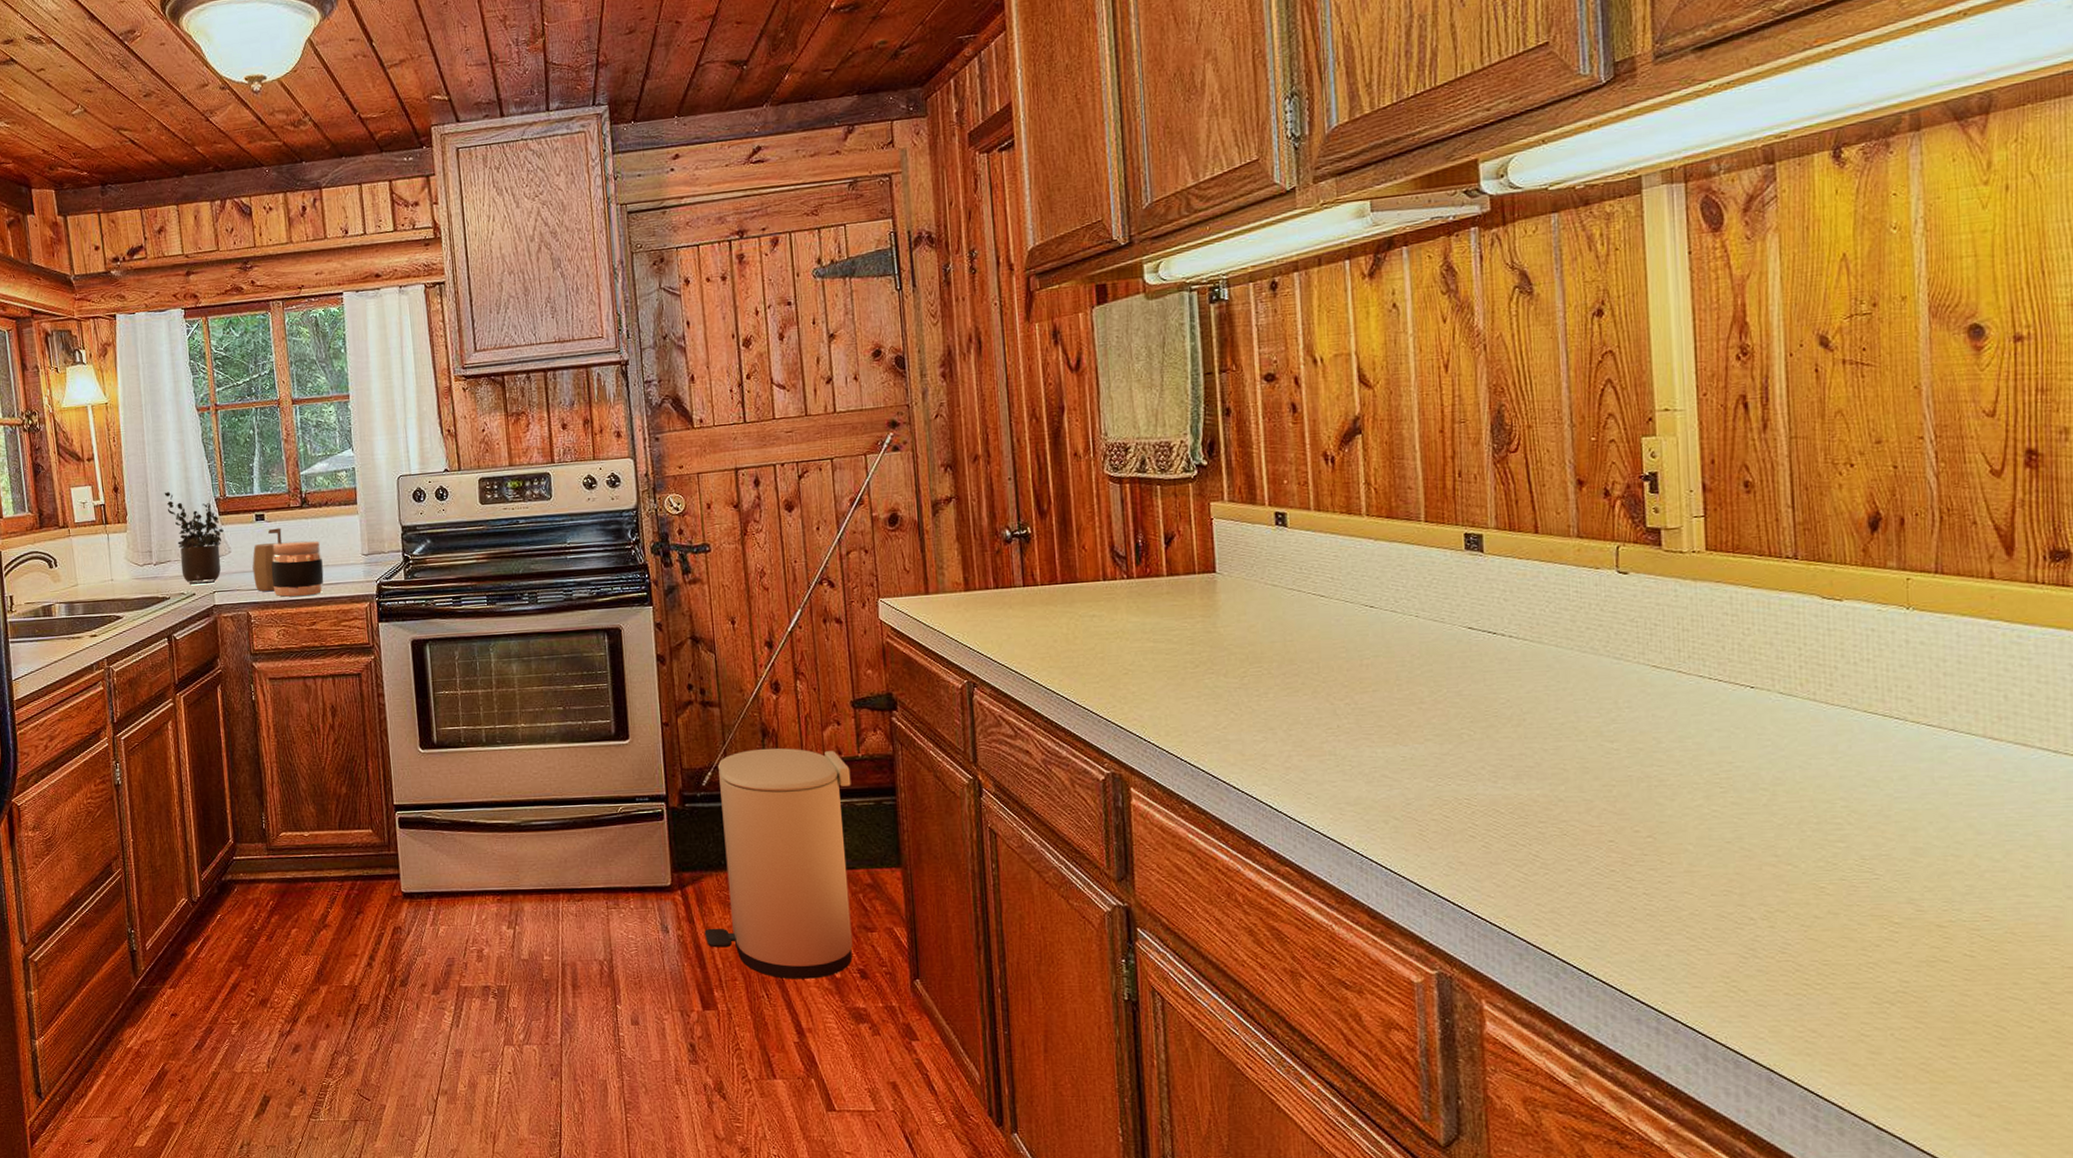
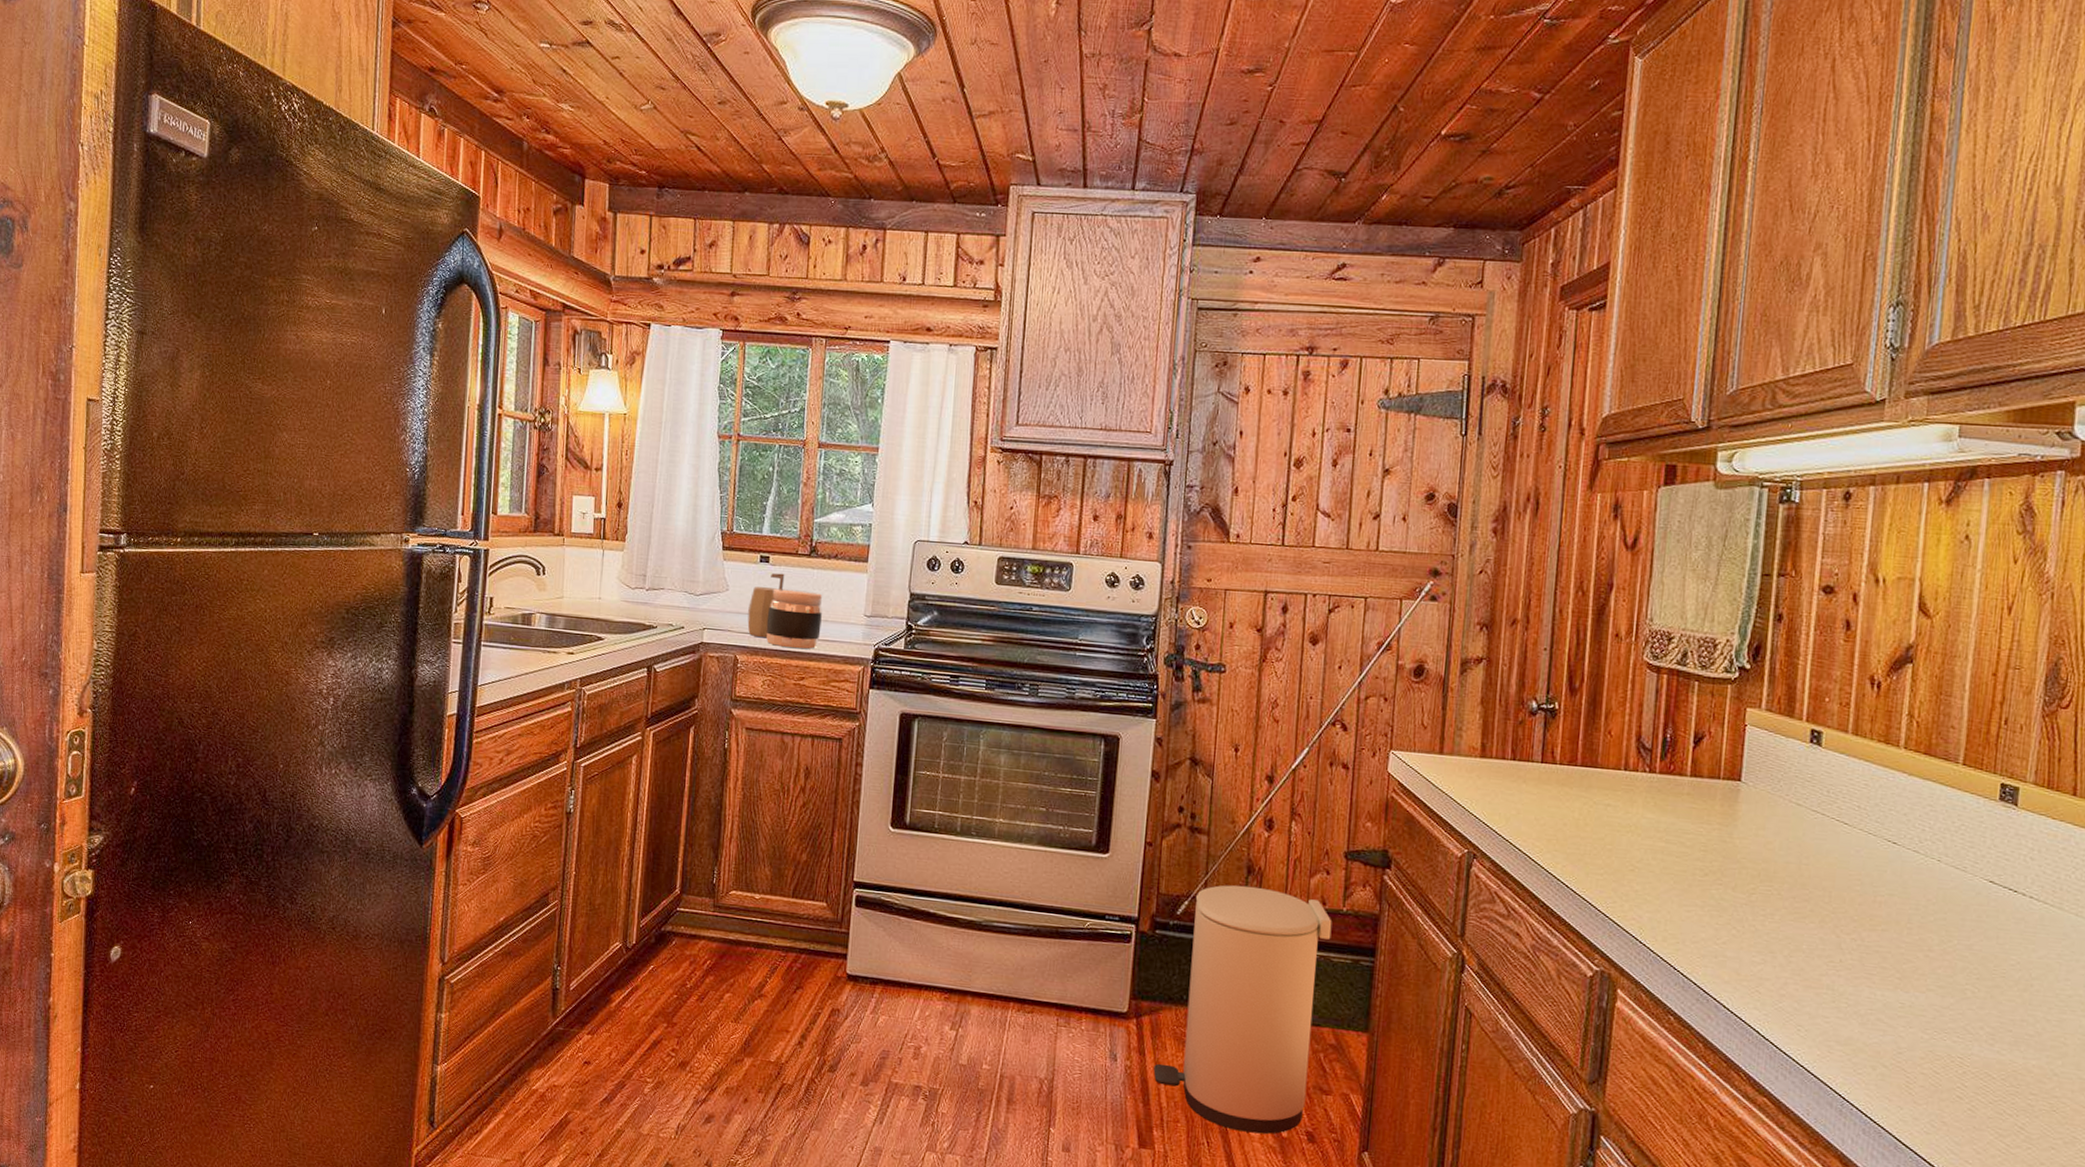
potted plant: present [164,492,224,585] -> none [669,516,725,620]

